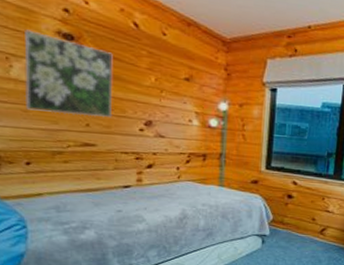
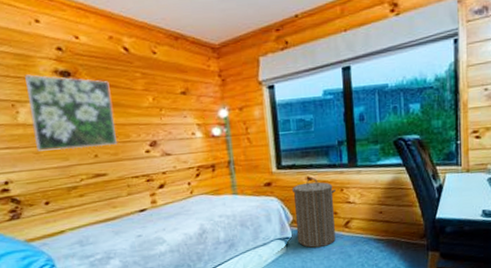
laundry hamper: none [273,182,318,249] -> present [292,177,336,248]

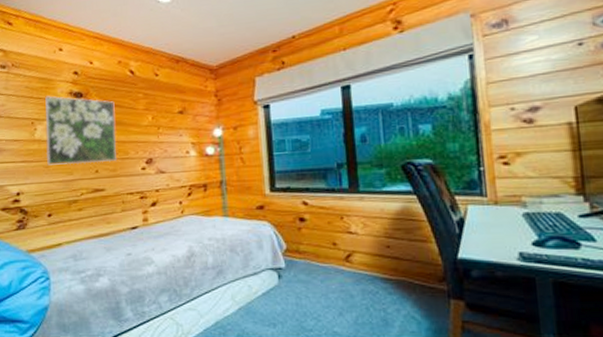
laundry hamper: present [292,177,336,248] -> none [287,202,335,283]

